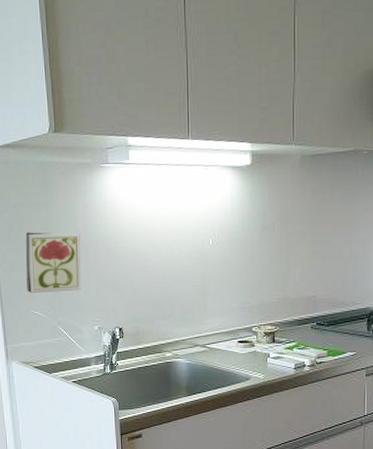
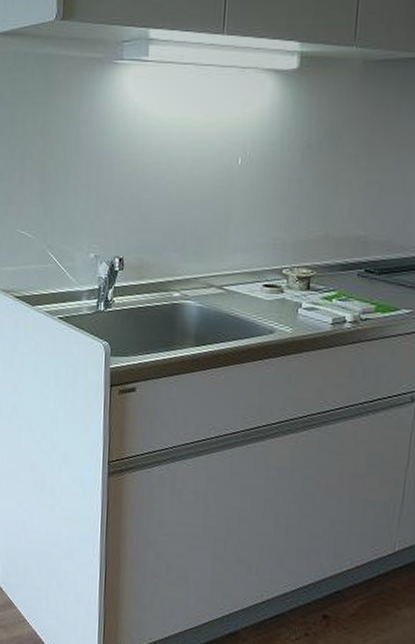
decorative tile: present [25,232,82,293] -> none [14,137,83,210]

